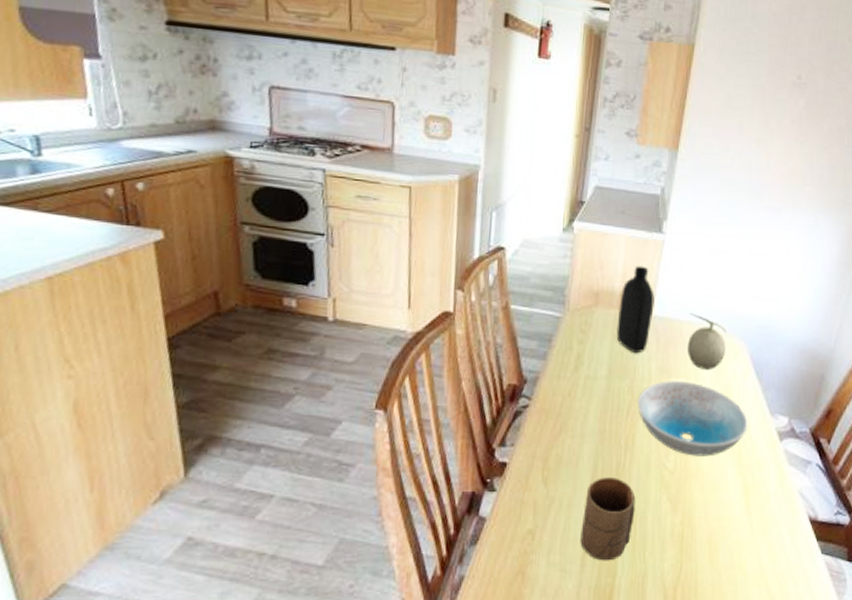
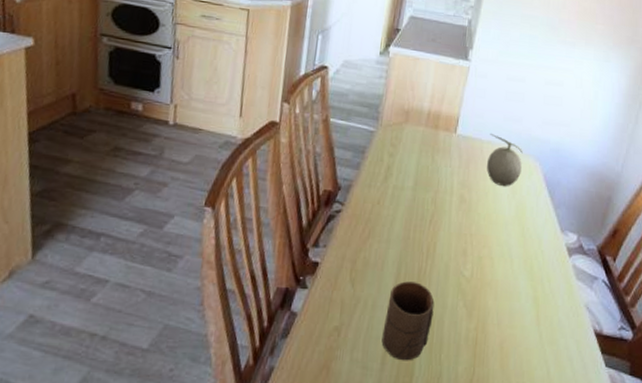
bottle: present [616,265,655,354] -> none [423,88,459,168]
dish: present [638,381,748,457] -> none [440,194,540,268]

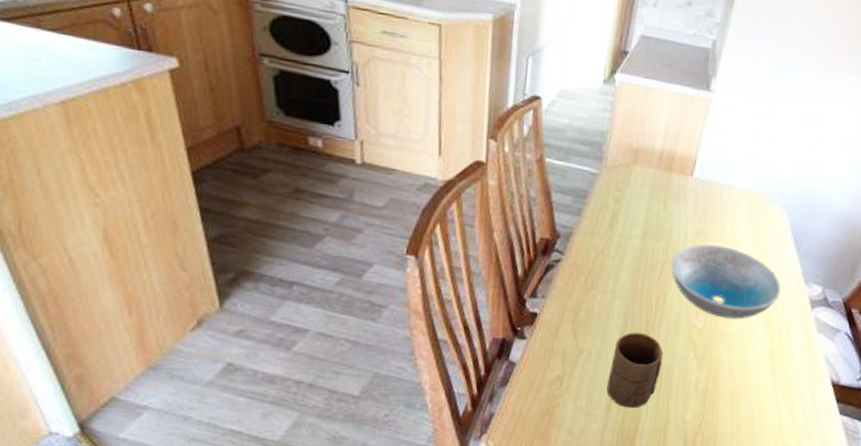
dish: none [440,194,540,268] -> present [671,244,782,320]
fruit: present [487,134,523,187] -> none [726,177,769,236]

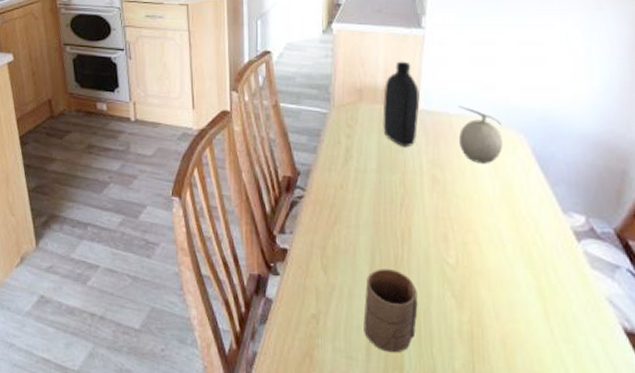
bottle: none [654,124,697,216] -> present [383,61,420,148]
dish: present [671,244,782,320] -> none [411,174,537,254]
fruit: none [726,177,769,236] -> present [458,106,503,165]

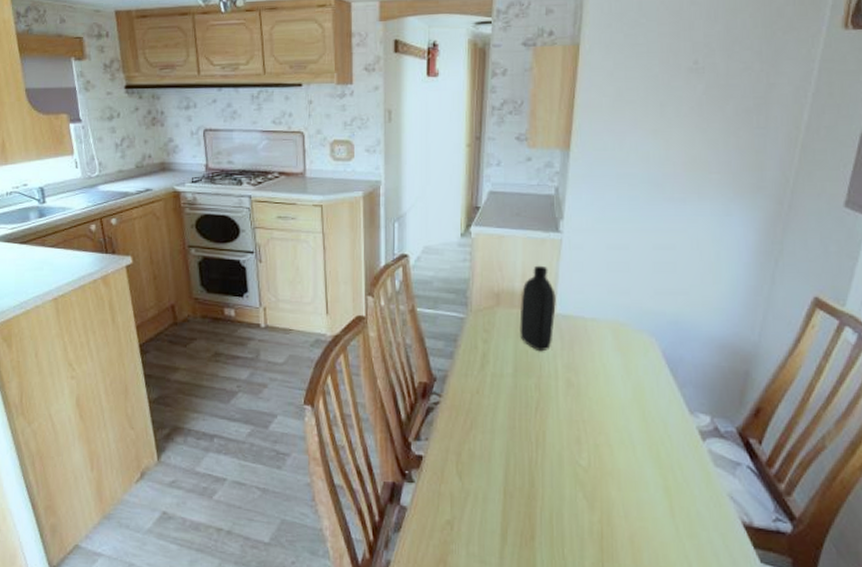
cup: present [363,269,418,353] -> none [497,473,551,555]
fruit: present [458,106,503,165] -> none [593,310,635,368]

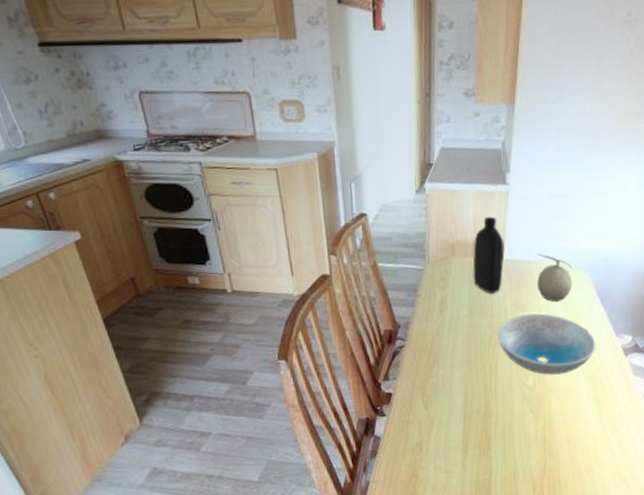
dish: none [546,378,665,455] -> present [497,313,596,375]
fruit: none [593,310,635,368] -> present [537,254,572,303]

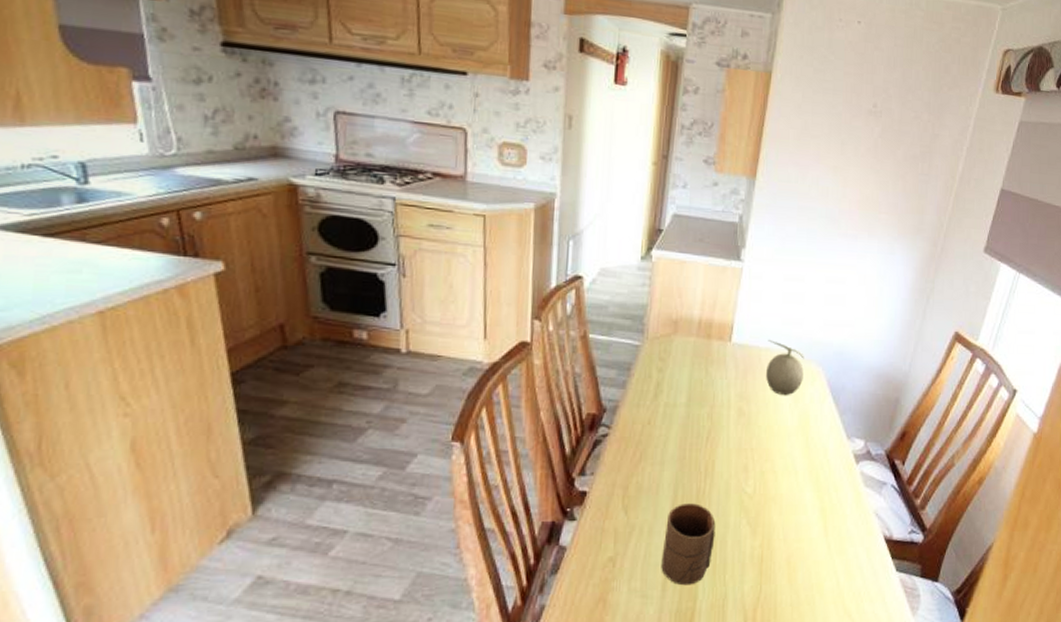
cup: none [459,397,503,463] -> present [661,503,716,586]
bottle: present [473,216,505,294] -> none [695,293,733,381]
dish: present [497,313,596,375] -> none [717,407,826,481]

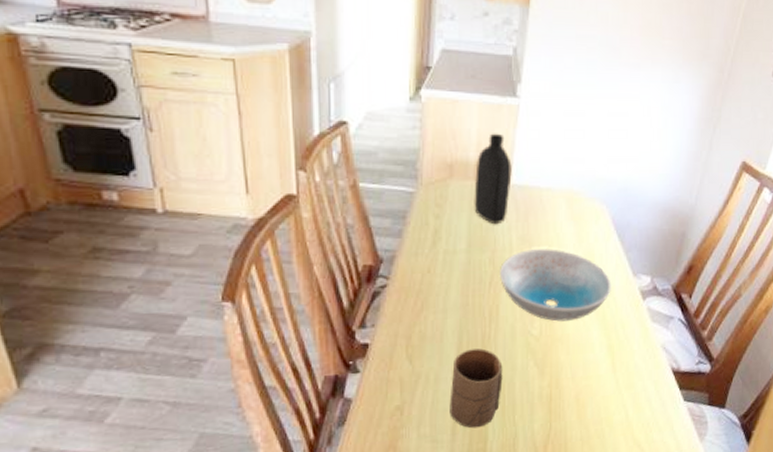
bottle: none [695,293,733,381] -> present [474,133,512,225]
dish: none [717,407,826,481] -> present [500,249,611,322]
fruit: present [766,340,804,396] -> none [548,180,587,237]

